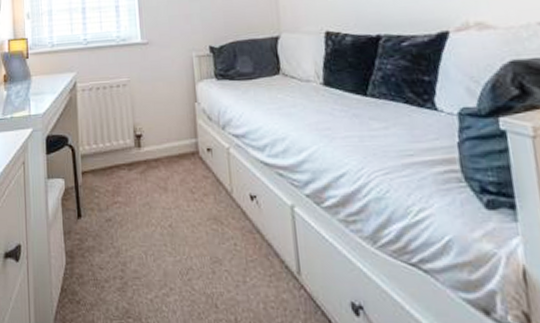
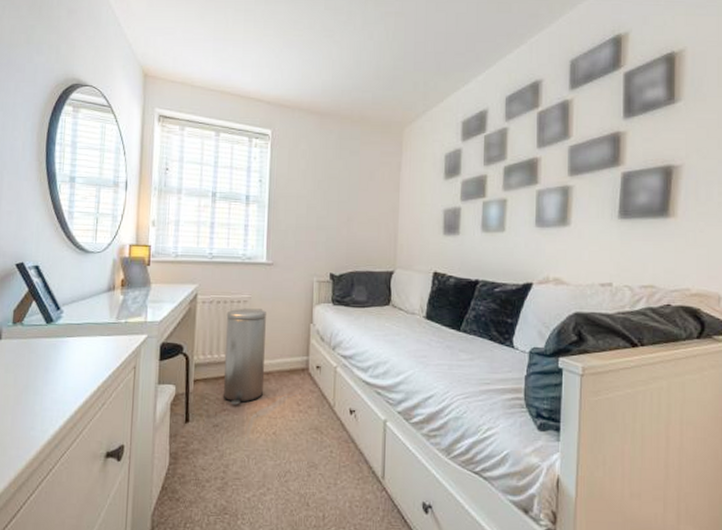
pedal bin: none [107,91,154,196] -> present [223,308,266,405]

